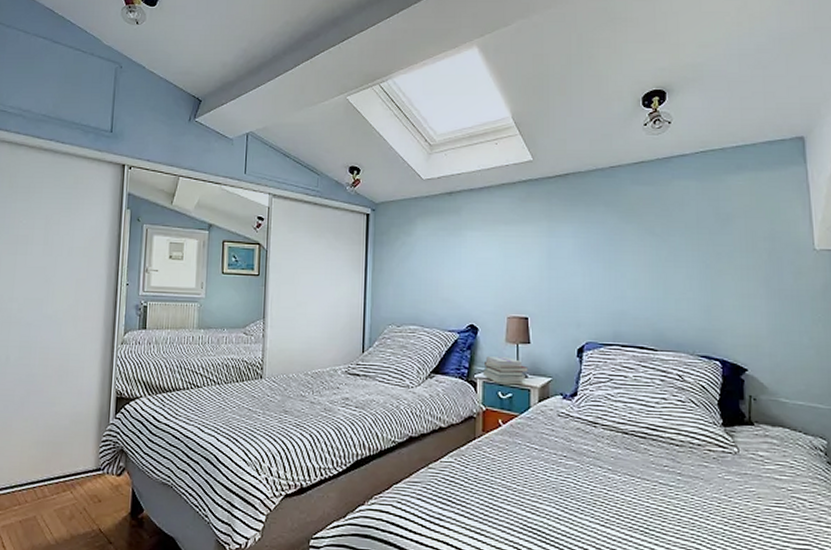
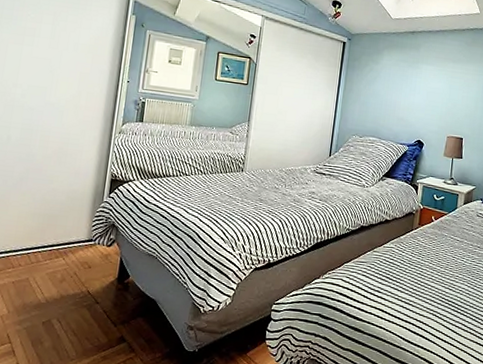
books: present [483,356,528,385] -> none [424,166,459,191]

